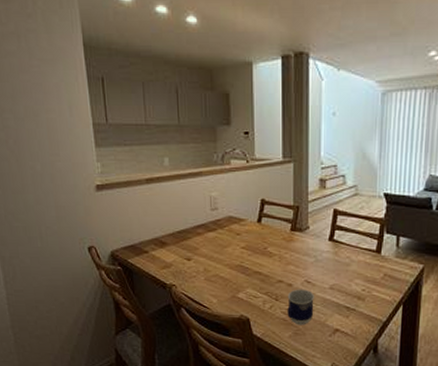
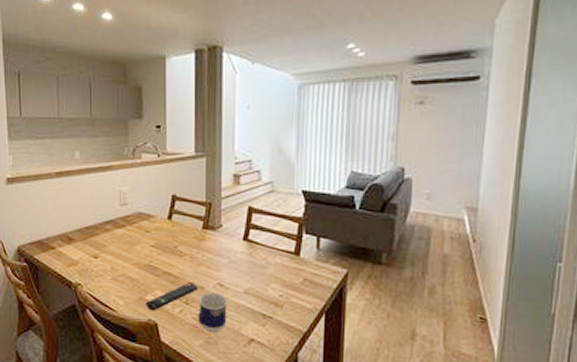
remote control: none [237,281,287,308] -> present [145,283,199,311]

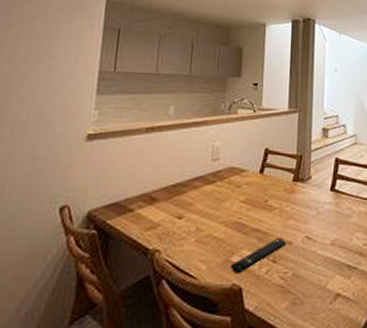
cup: present [198,292,227,333] -> none [285,247,315,292]

